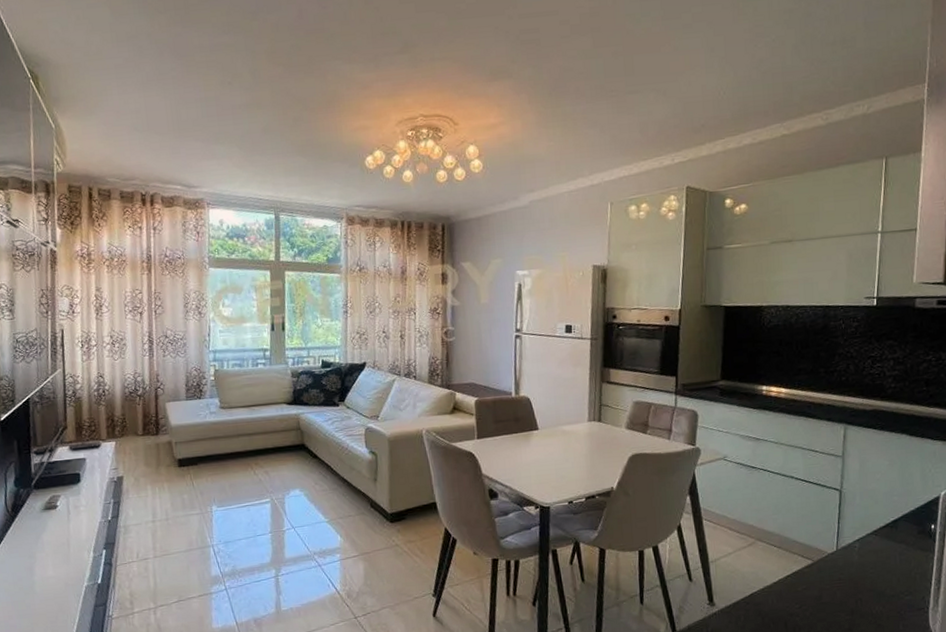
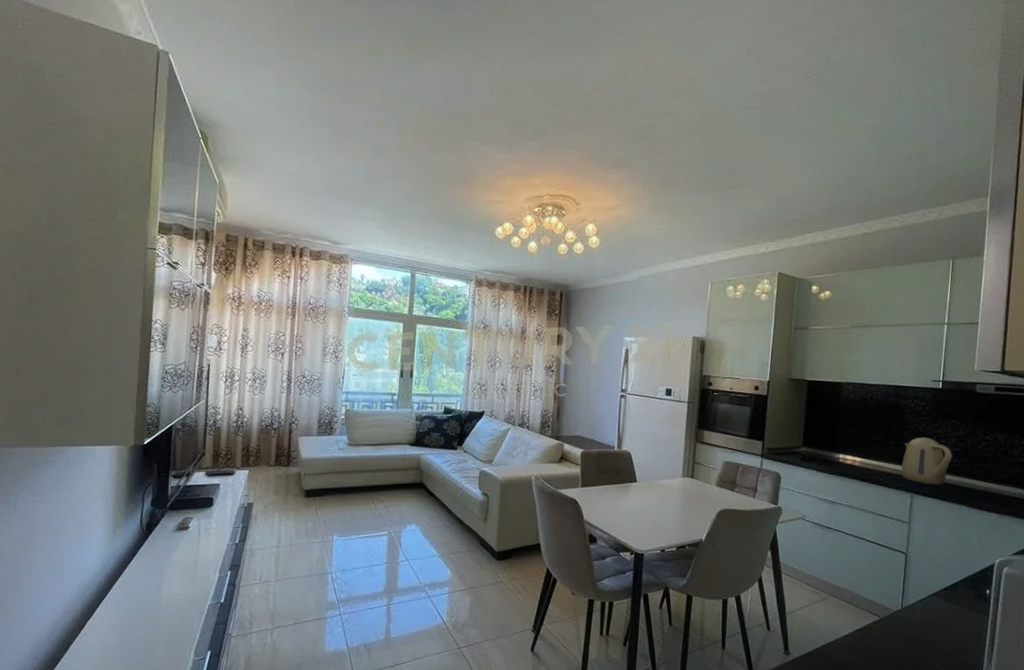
kettle: none [832,361,890,414] -> present [900,437,952,485]

